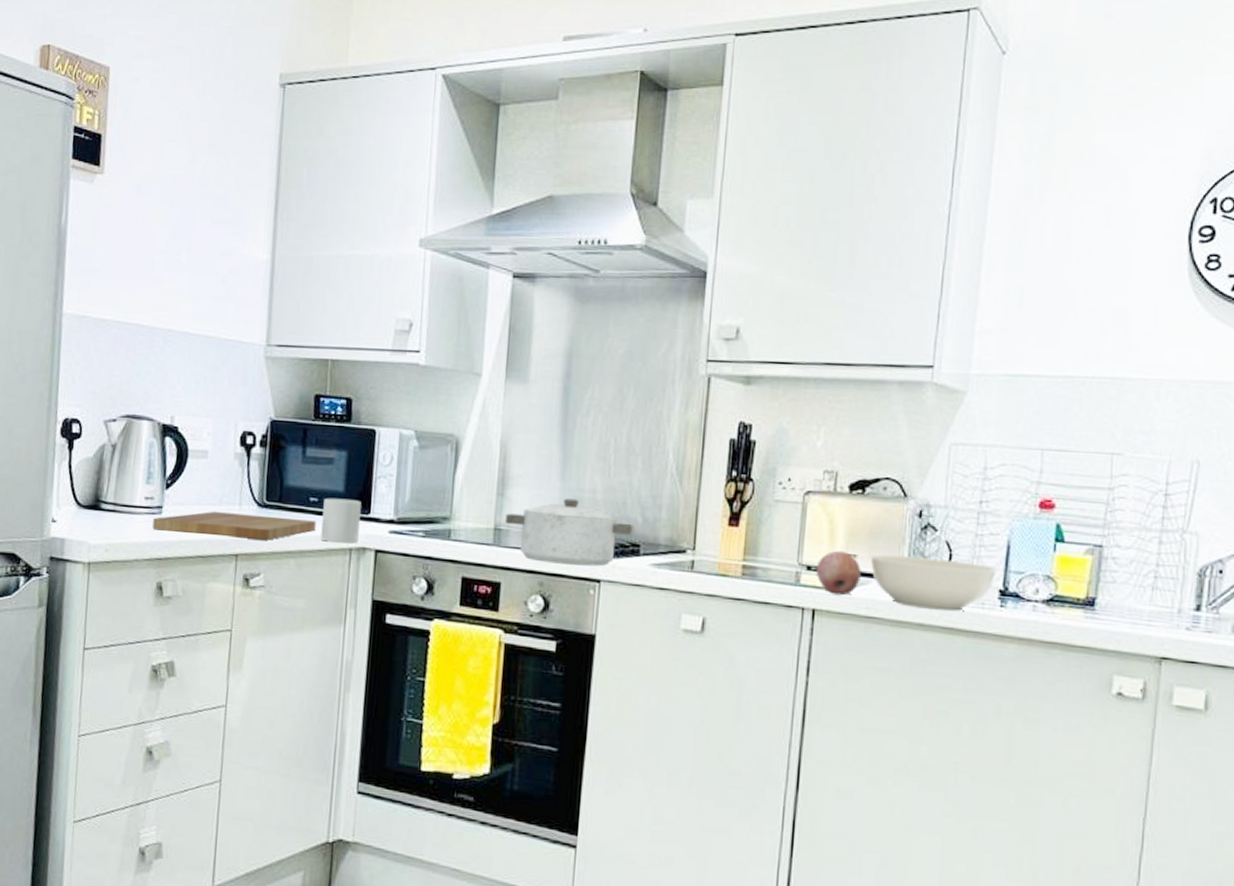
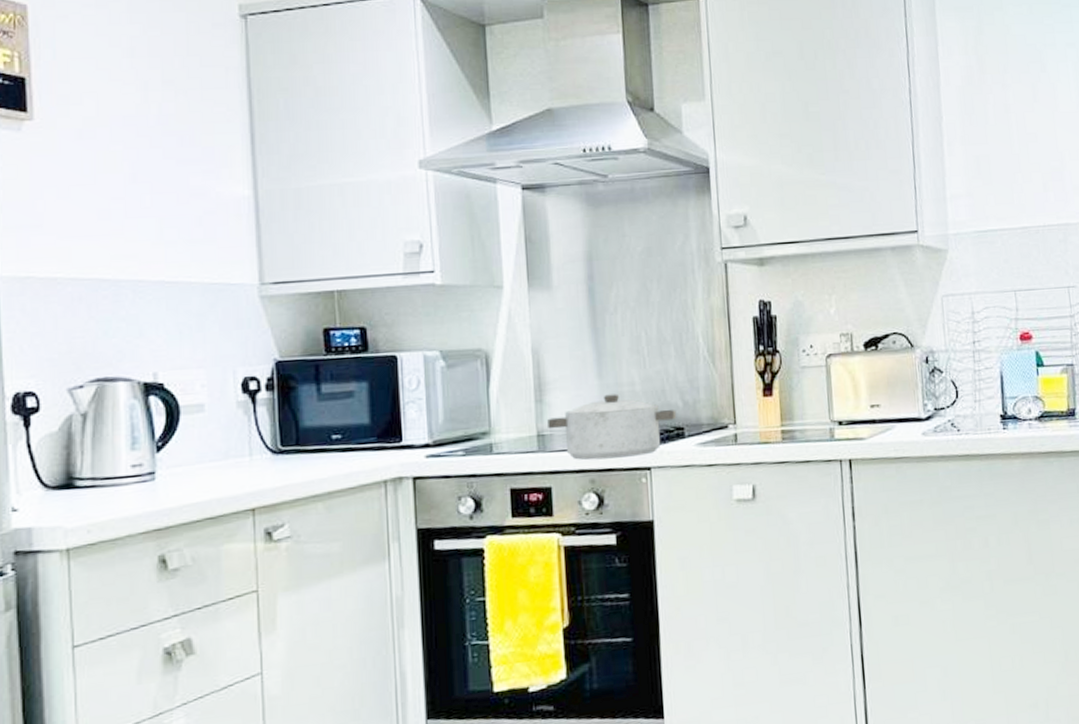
cutting board: present [152,511,317,540] -> none [145,458,343,499]
mug: present [321,497,362,545] -> none [348,429,393,479]
fruit: present [815,550,861,596] -> none [846,402,886,444]
bowl: present [870,554,997,612] -> none [891,395,996,443]

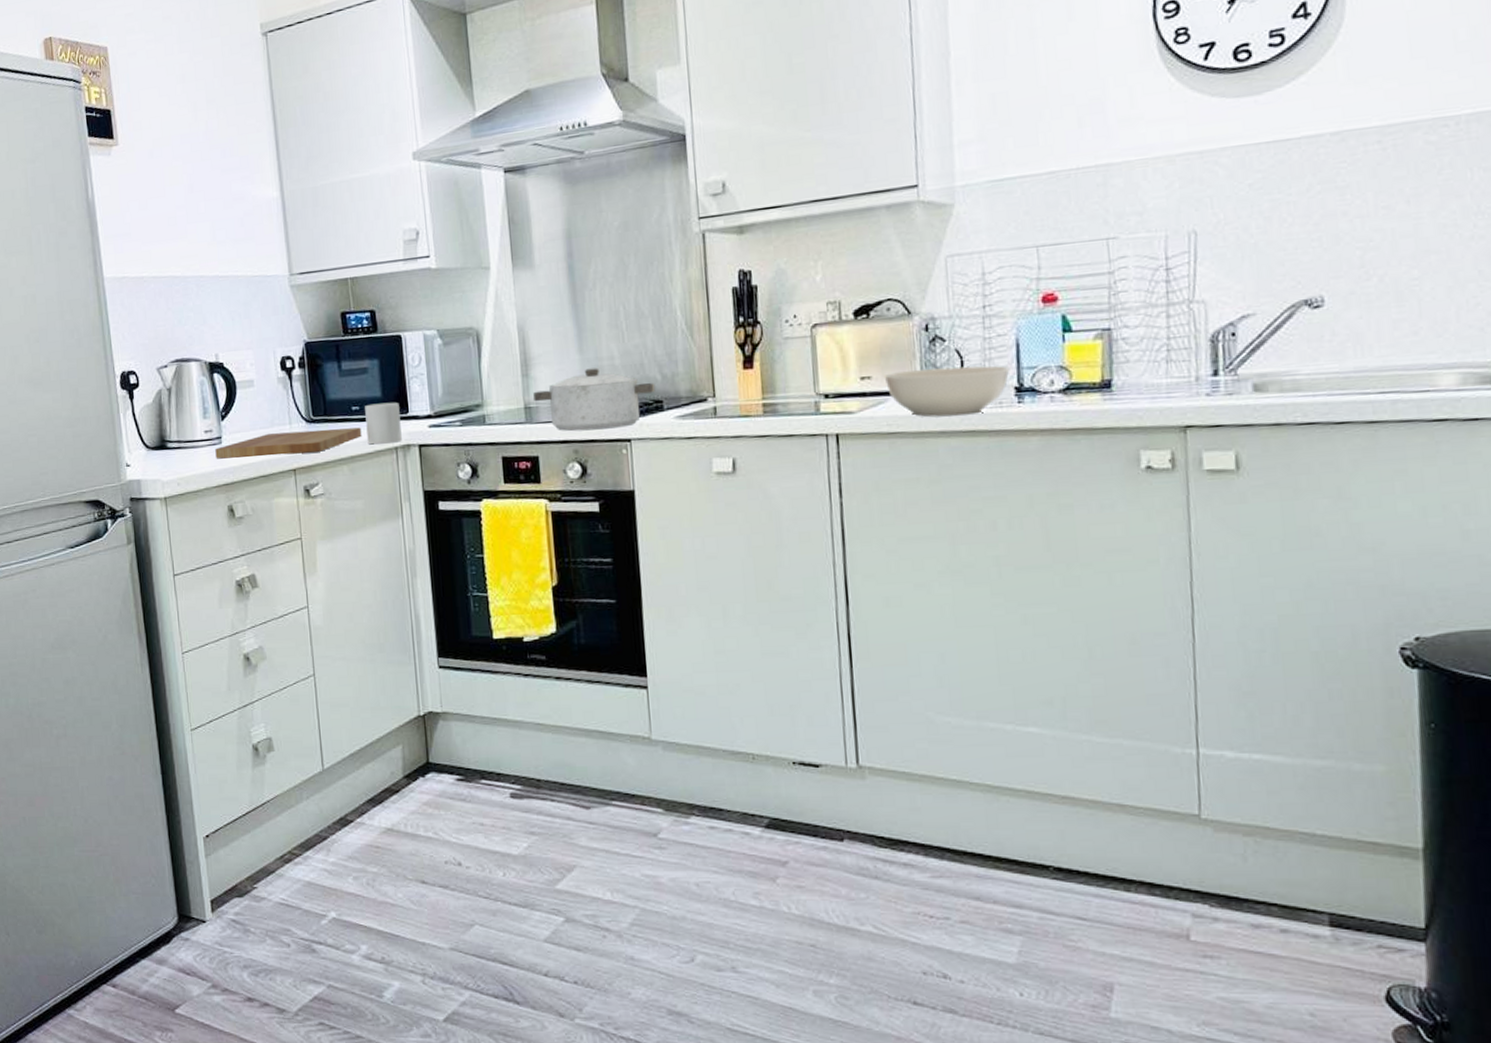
cutting board: none [145,458,343,499] -> present [215,427,362,459]
mug: none [348,429,393,479] -> present [365,402,402,446]
bowl: none [891,395,996,443] -> present [883,365,1010,418]

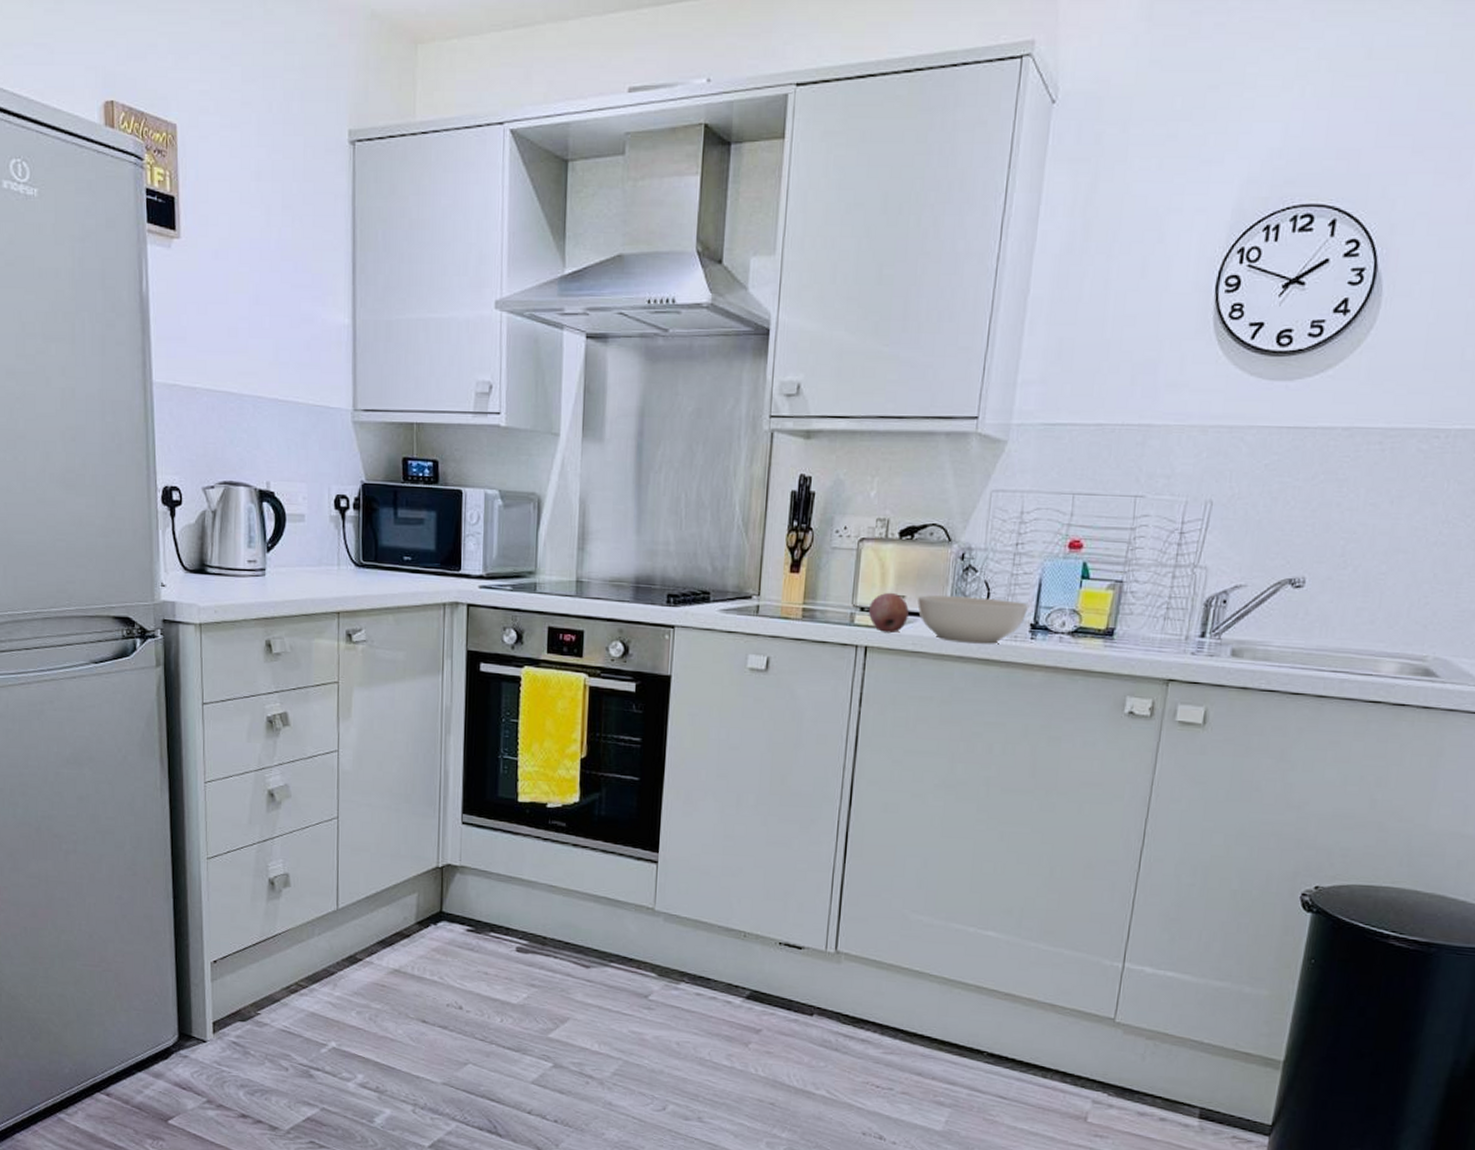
cutting board: present [215,427,362,459] -> none [257,572,411,598]
mug: present [365,402,402,446] -> none [416,556,452,600]
cooking pot: present [533,368,656,432] -> none [586,551,705,614]
fruit: none [833,374,878,418] -> present [868,592,909,634]

